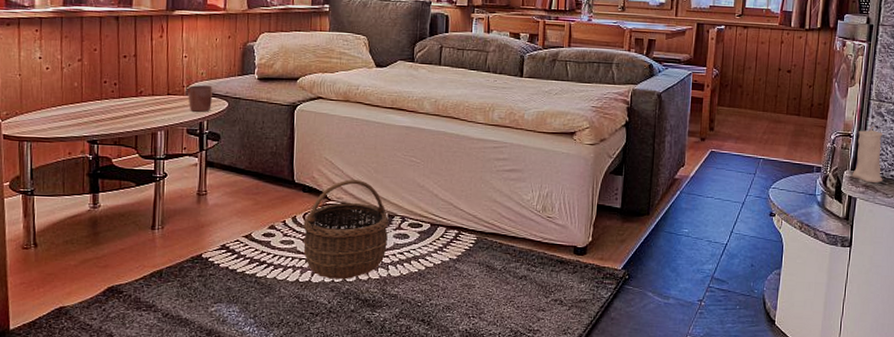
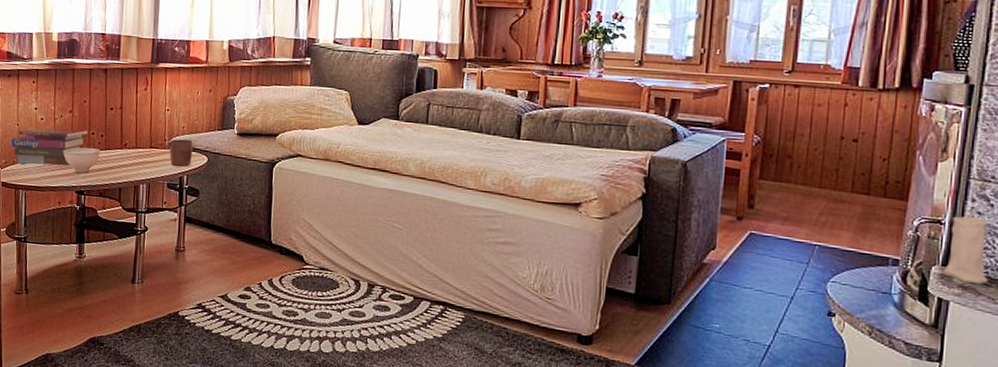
books: none [13,77,99,116] -> present [11,127,87,166]
bowl: none [72,96,115,122] -> present [63,147,101,173]
wicker basket: present [303,179,389,280] -> none [279,243,368,350]

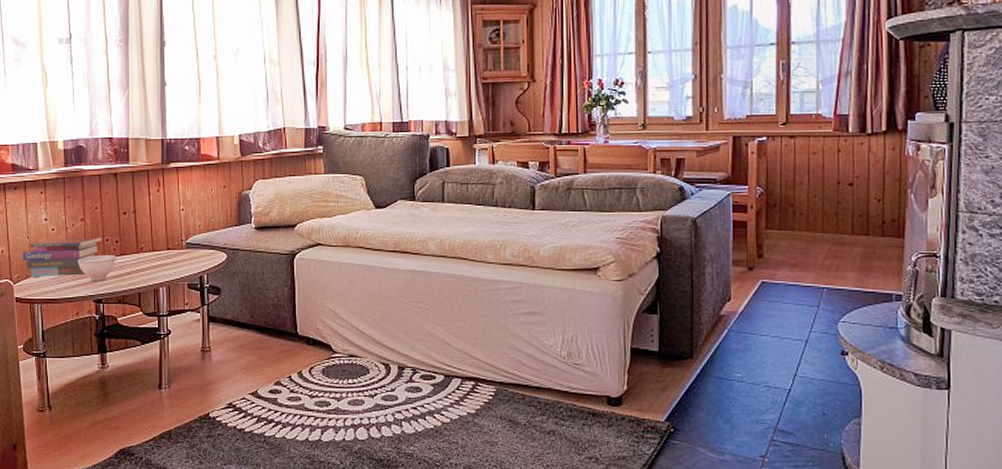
mug: present [169,139,193,167] -> none [187,238,211,265]
candle: present [944,211,989,285] -> none [944,242,984,312]

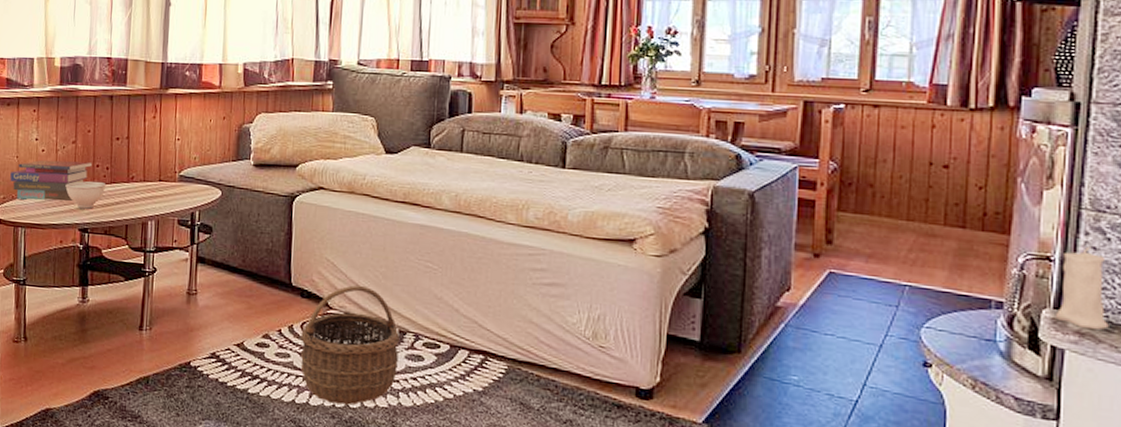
wicker basket: none [310,329,399,438] -> present [300,284,399,405]
candle: none [944,242,984,312] -> present [1056,246,1109,331]

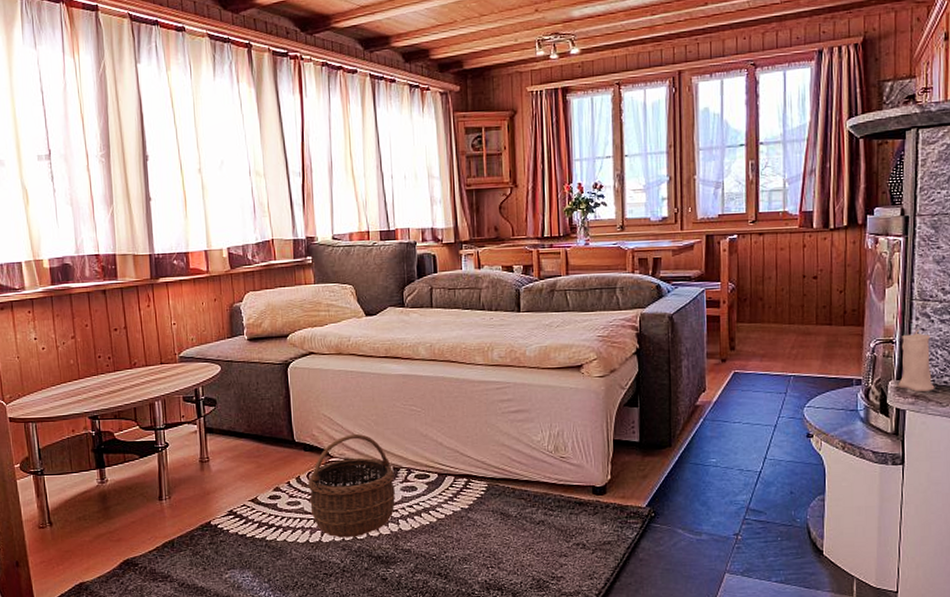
books: present [10,159,92,201] -> none [13,355,93,397]
bowl: present [65,181,107,209] -> none [70,371,110,398]

